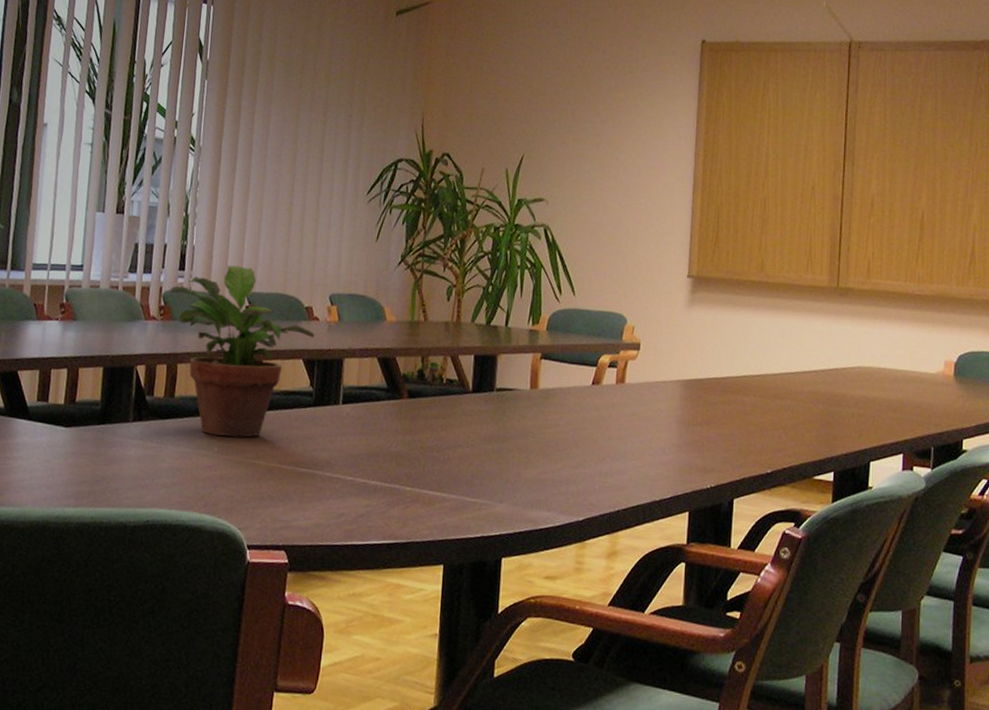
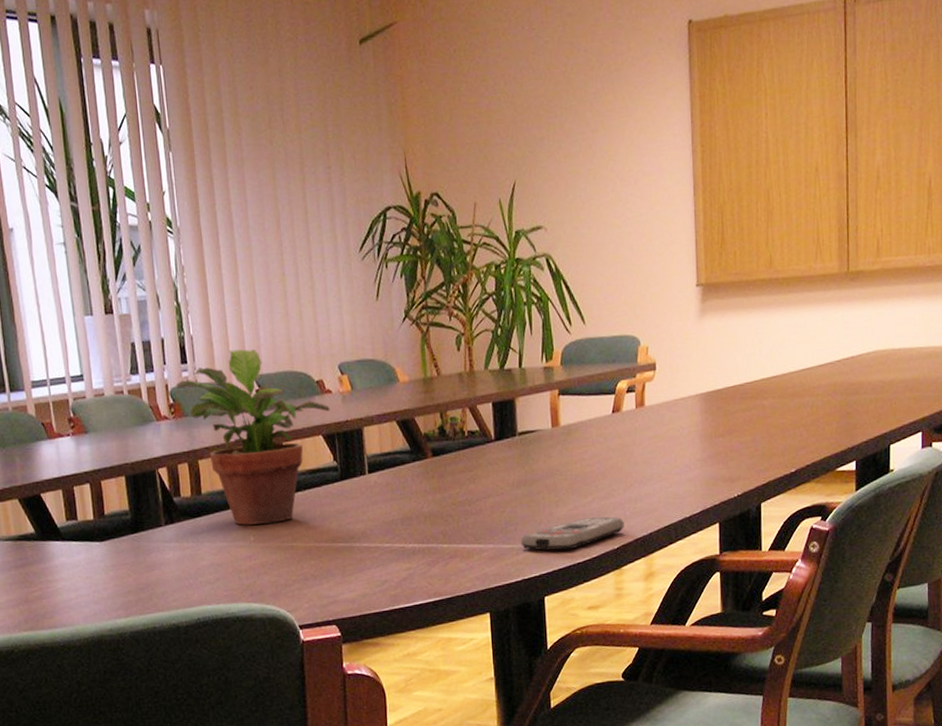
remote control: none [484,484,592,514] -> present [520,516,624,551]

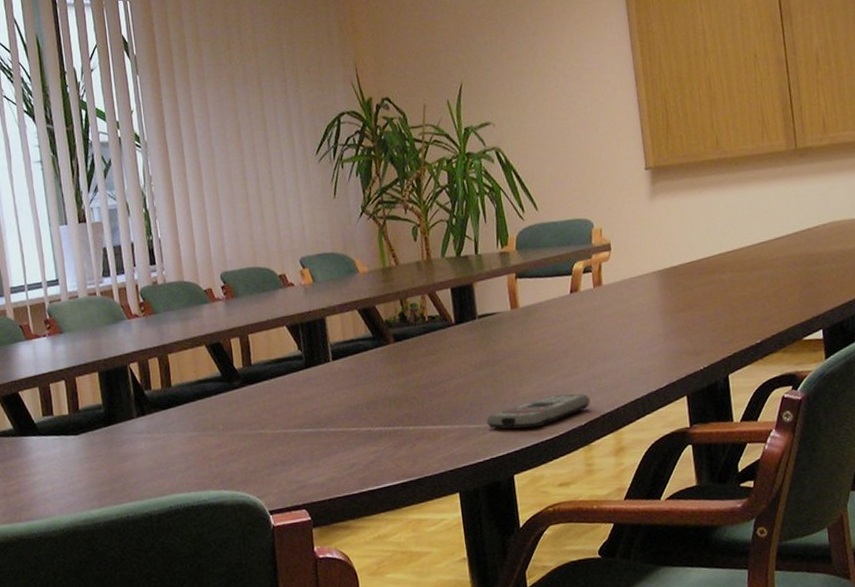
potted plant: present [176,349,330,525] -> none [145,249,293,415]

